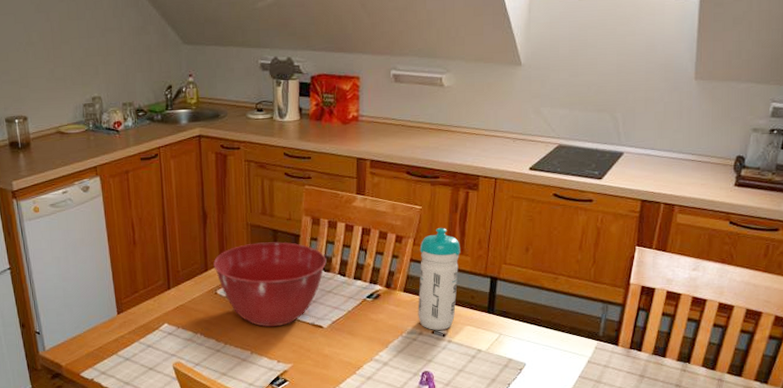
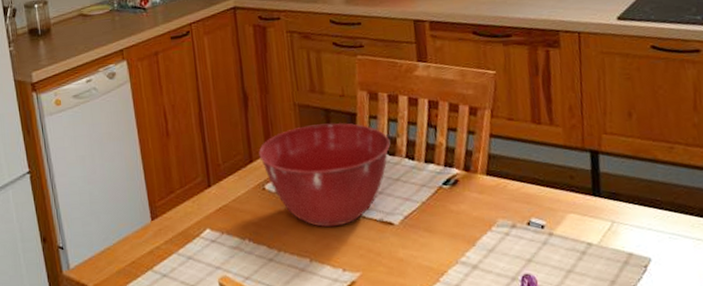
water bottle: present [418,227,460,330] -> none [499,94,553,221]

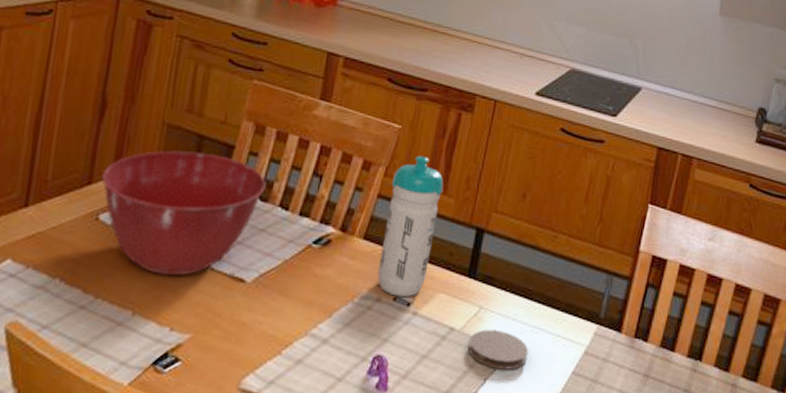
water bottle: none [499,94,553,221] -> present [377,155,444,297]
coaster: none [609,240,672,277] -> present [468,329,528,370]

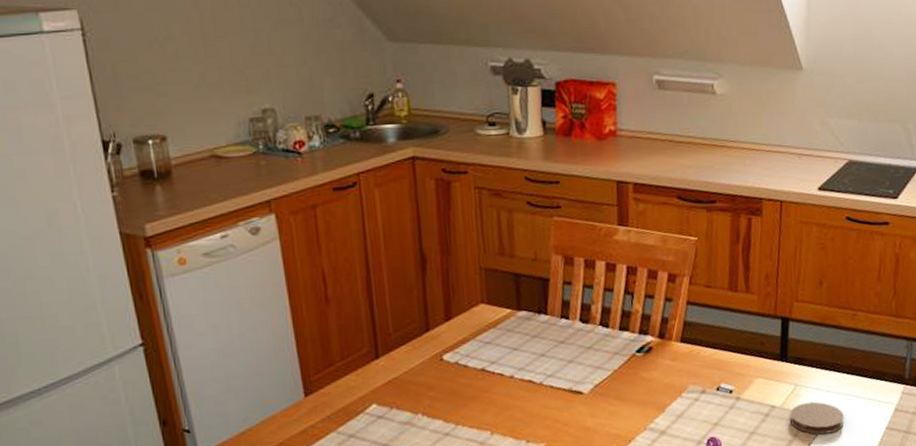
mixing bowl: present [101,150,266,276] -> none [437,288,584,398]
water bottle: present [377,155,444,297] -> none [697,261,745,387]

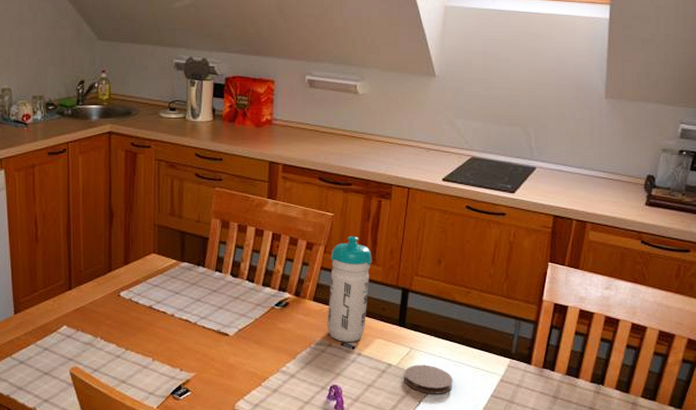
water bottle: none [697,261,745,387] -> present [327,235,372,342]

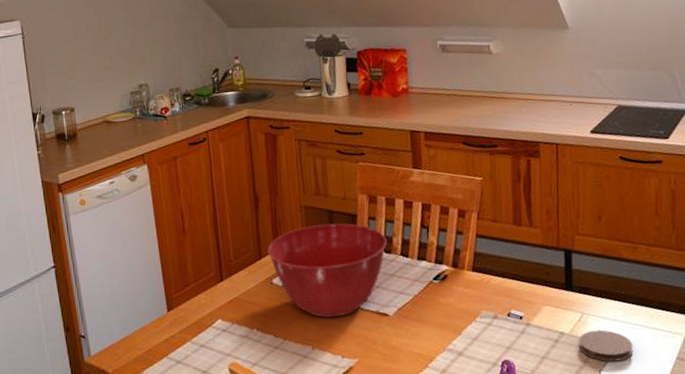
mixing bowl: none [118,244,235,333] -> present [267,222,387,318]
water bottle: present [327,235,372,342] -> none [484,198,531,313]

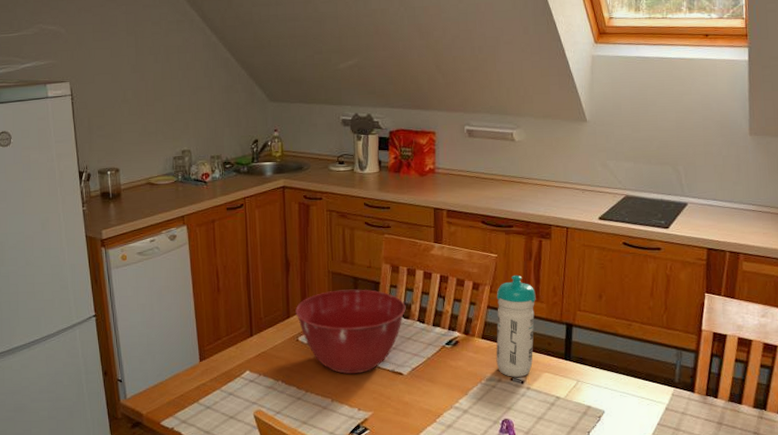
water bottle: none [484,198,531,313] -> present [496,274,536,377]
coaster: present [579,330,633,362] -> none [572,396,620,425]

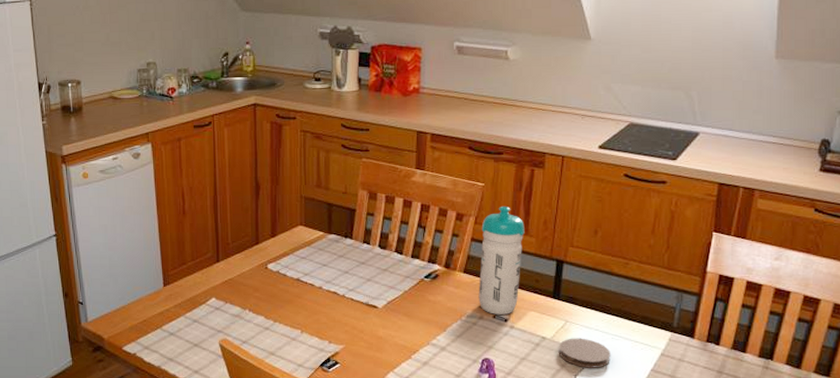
mixing bowl: present [295,289,406,374] -> none [265,216,383,306]
coaster: none [572,396,620,425] -> present [559,338,610,368]

